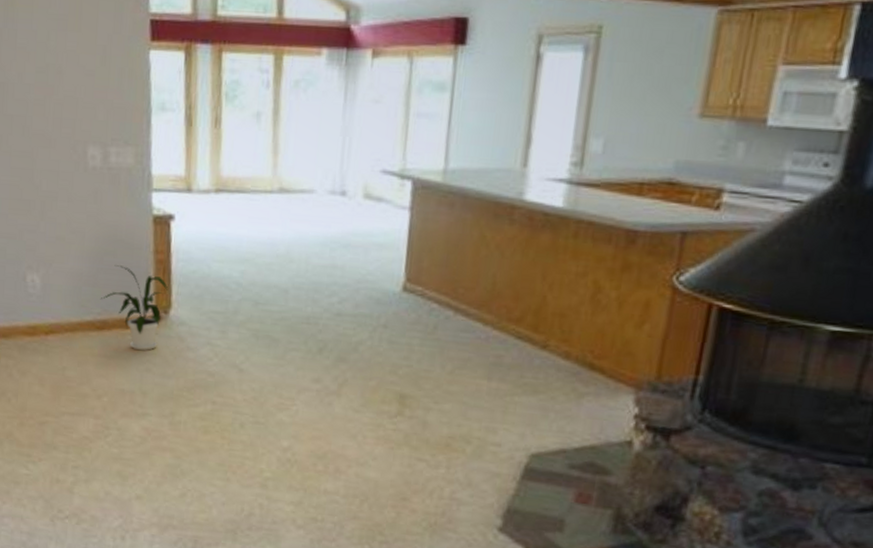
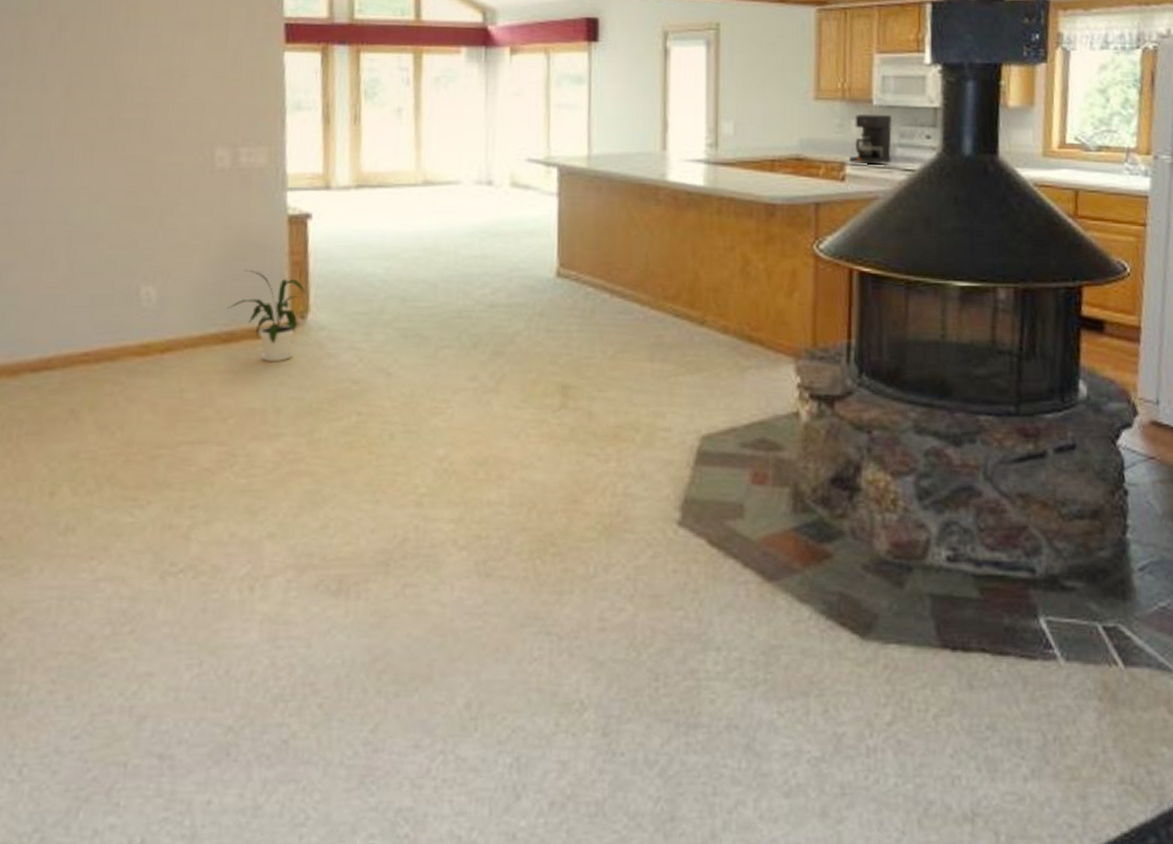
coffee maker: none [728,135,787,193] -> present [849,113,893,165]

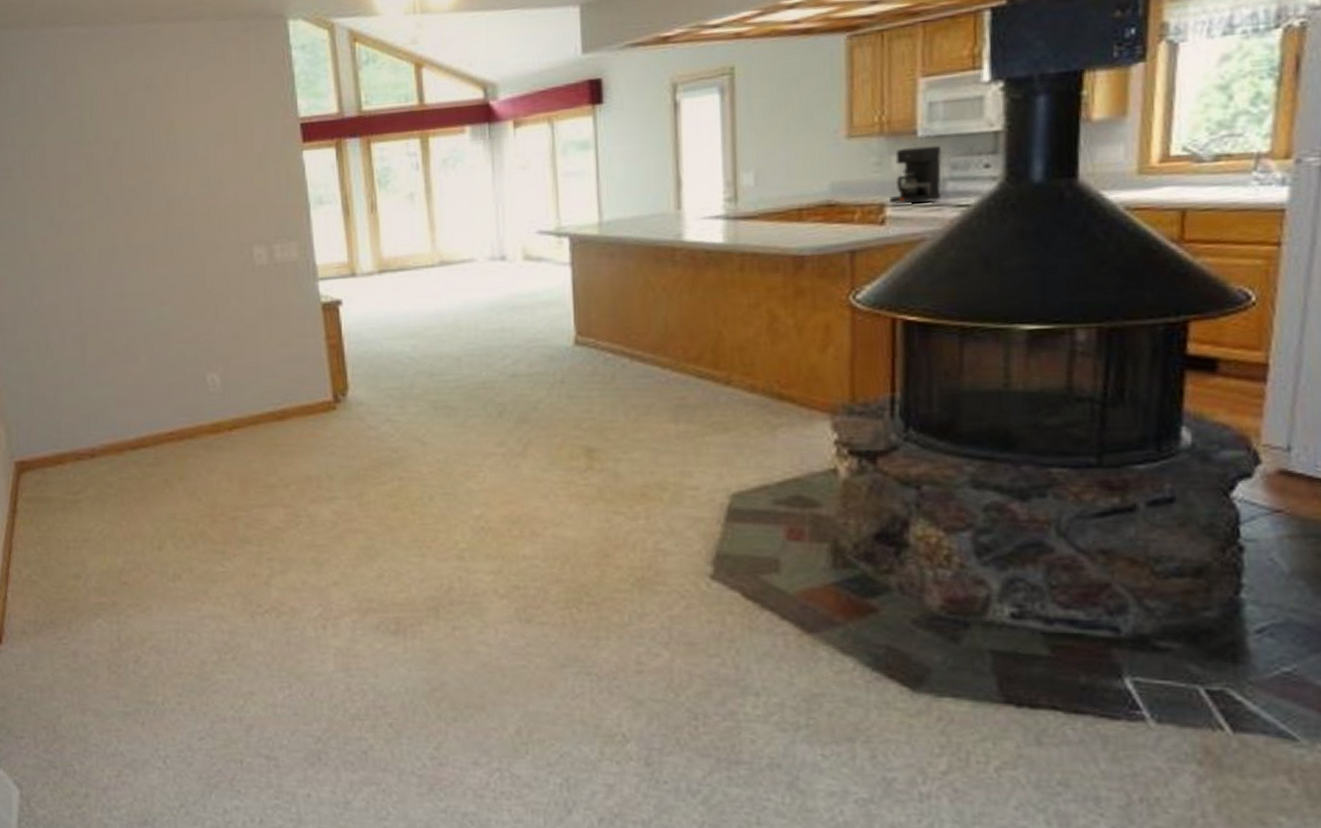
house plant: present [226,270,305,363] -> none [278,355,343,436]

